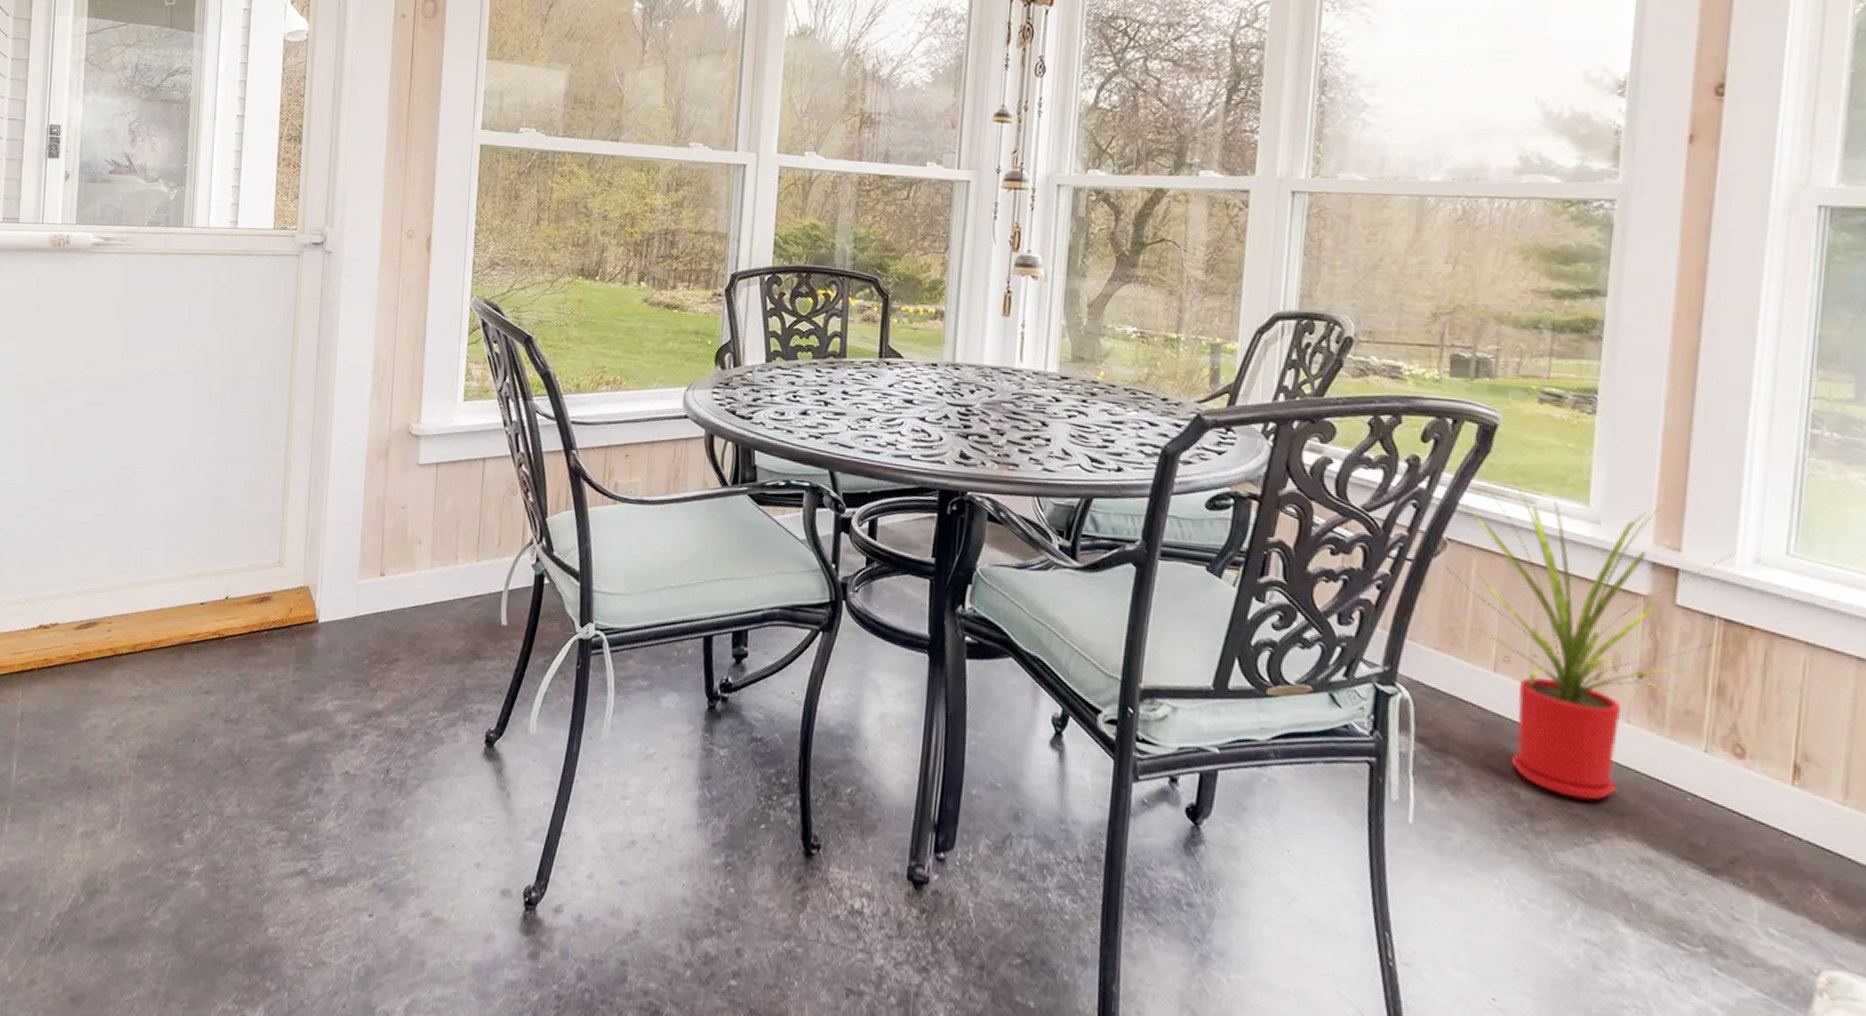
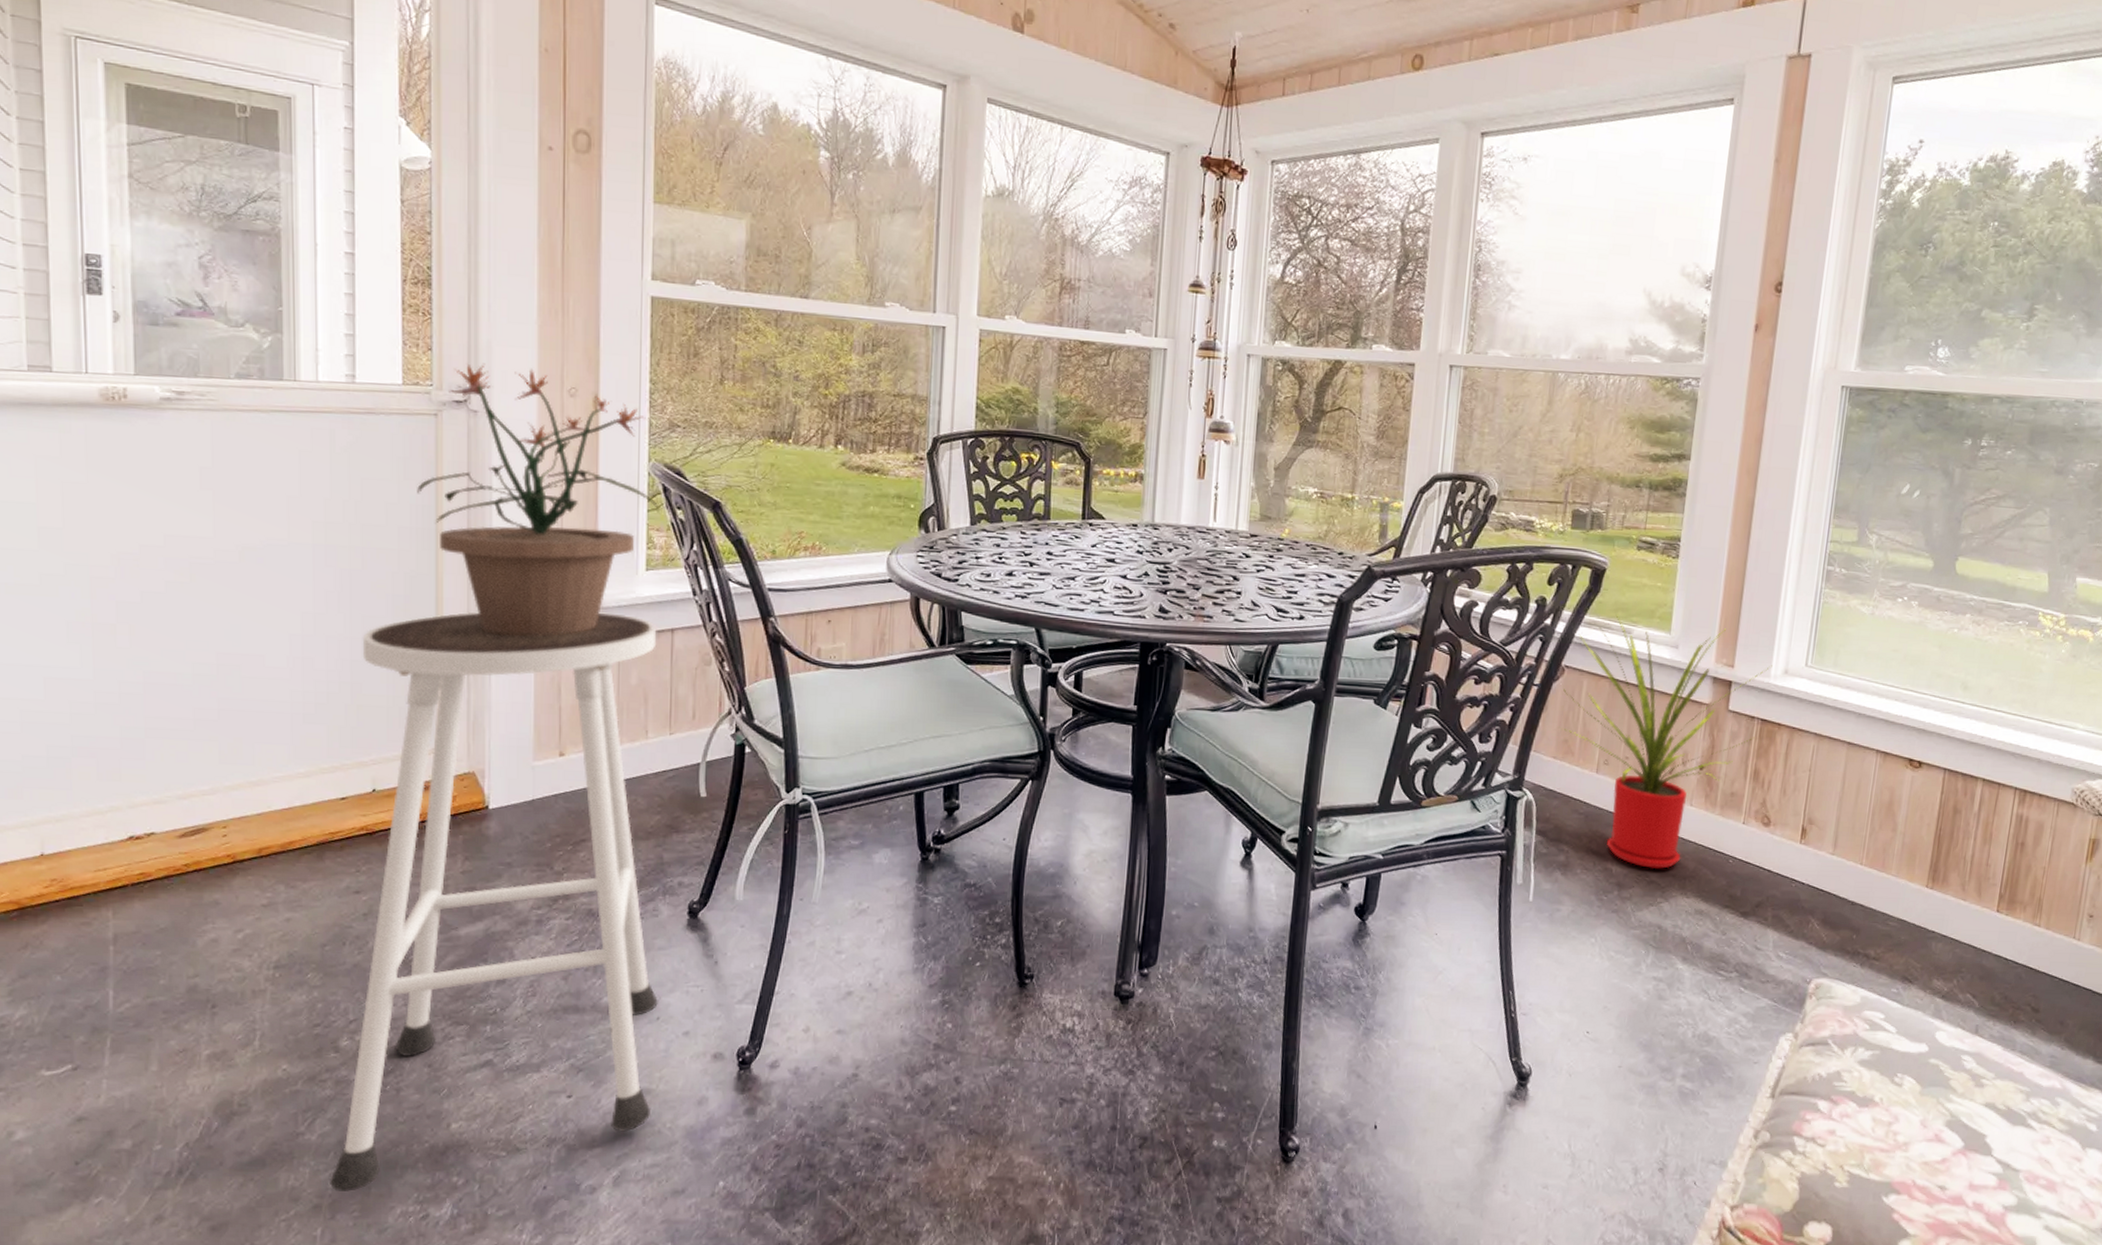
stool: none [165,435,471,982] -> present [328,611,658,1191]
potted plant: none [279,209,477,460] -> present [417,363,658,636]

